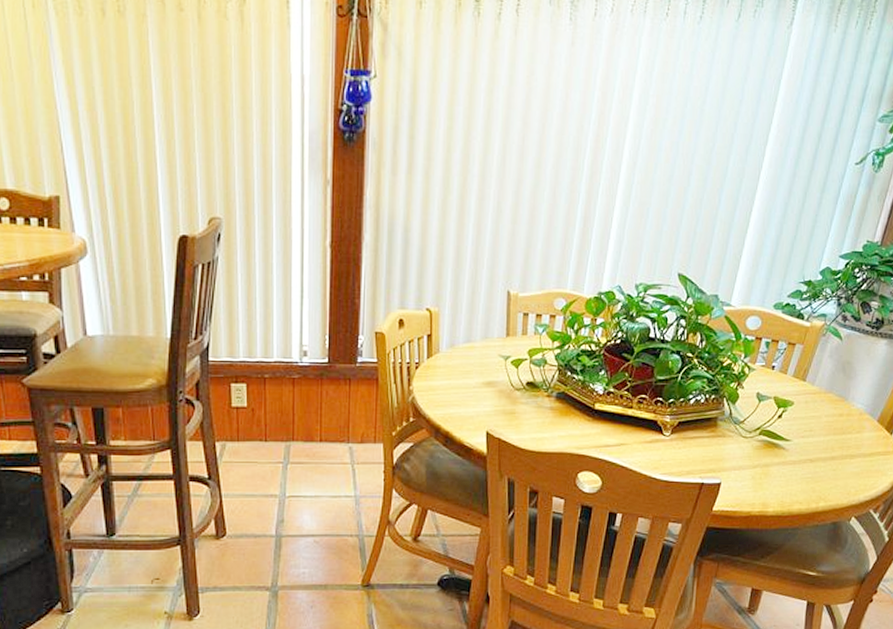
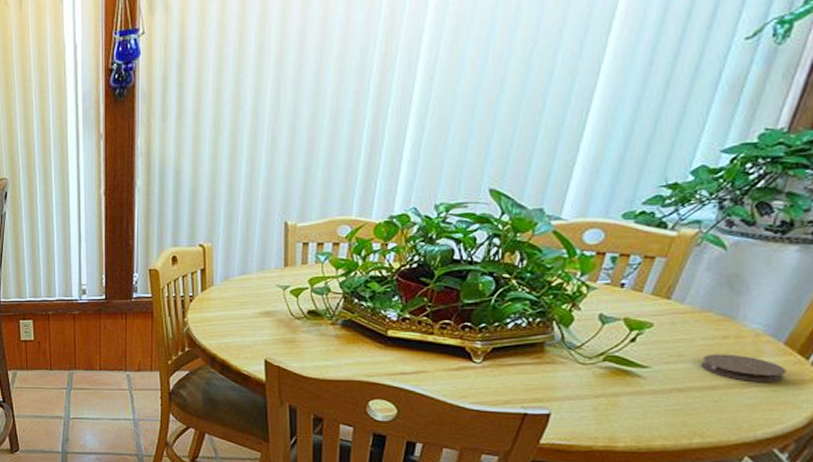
coaster: none [824,429,879,453] -> present [700,354,787,382]

